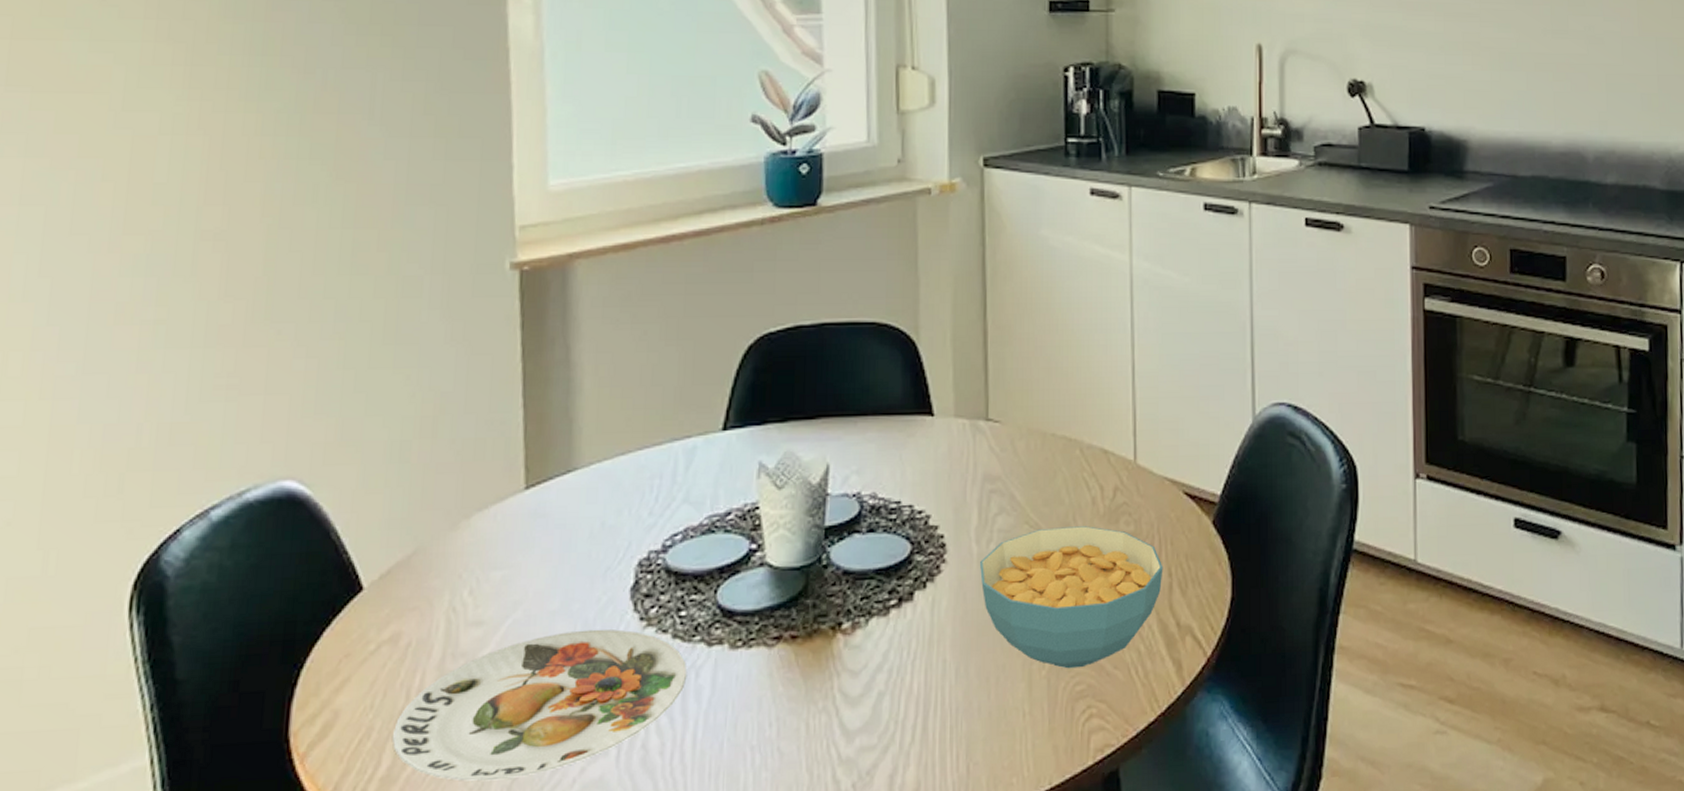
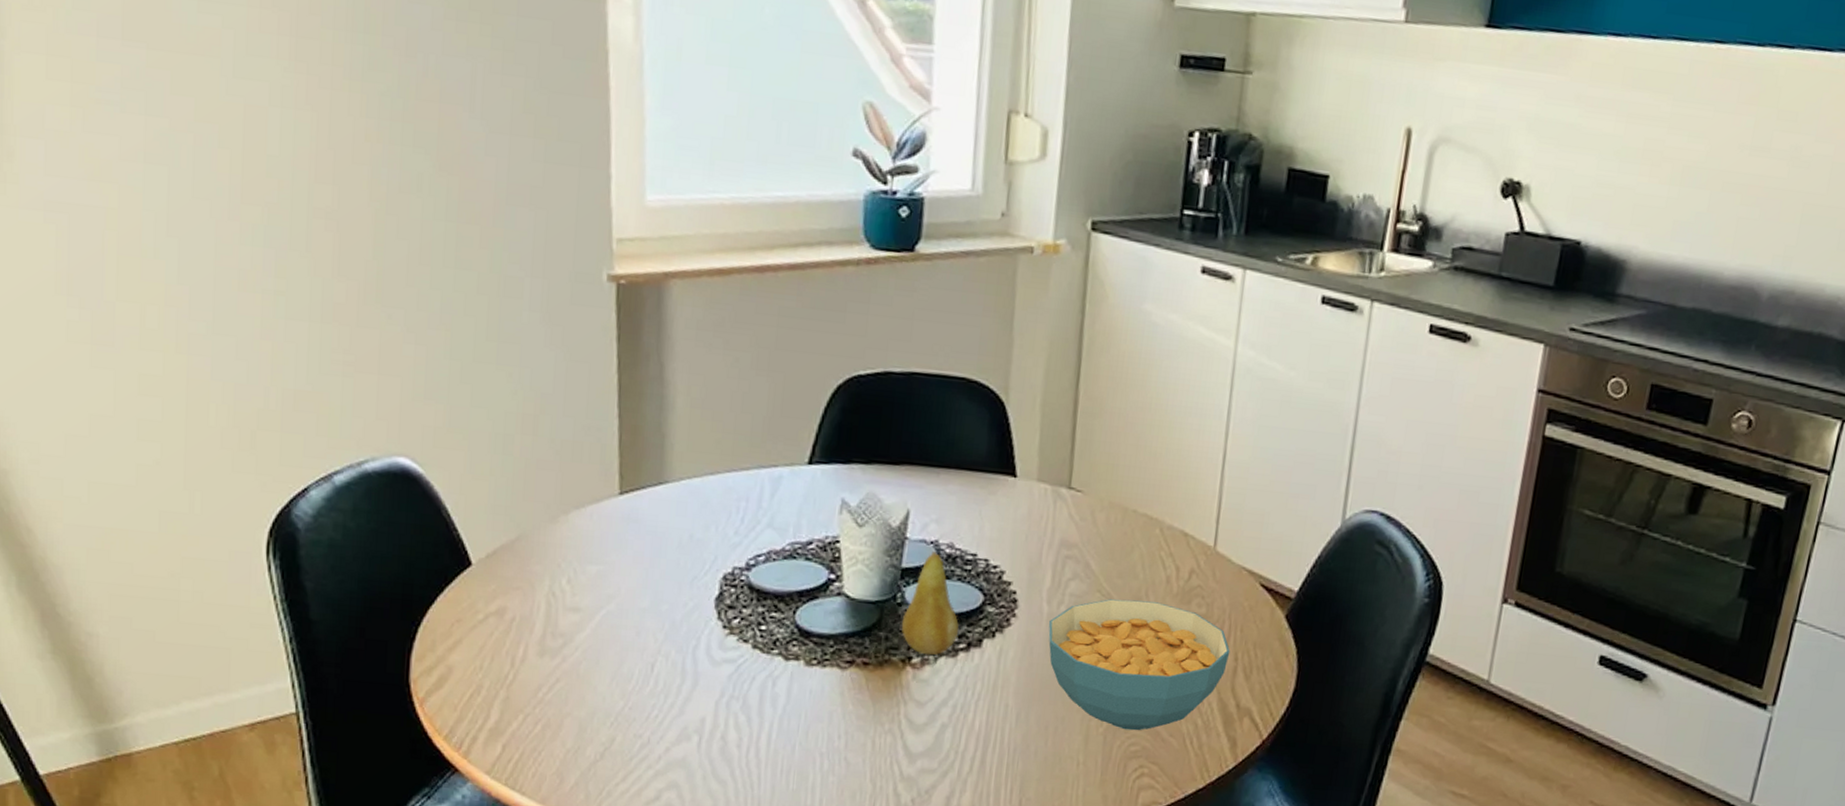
plate: present [392,629,688,781] -> none [499,628,765,747]
fruit: none [828,503,889,618] -> present [901,550,960,656]

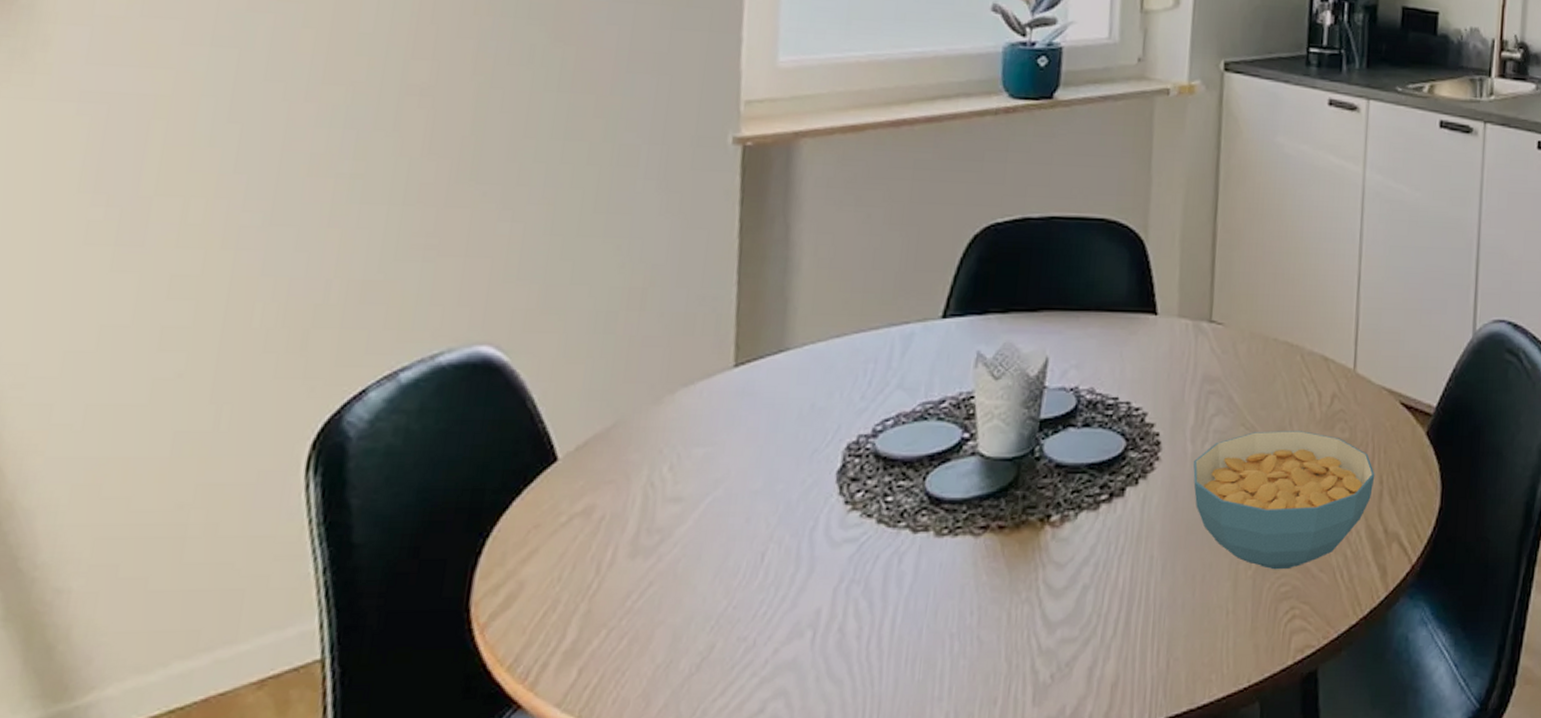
fruit: present [901,550,960,656] -> none [1039,397,1101,511]

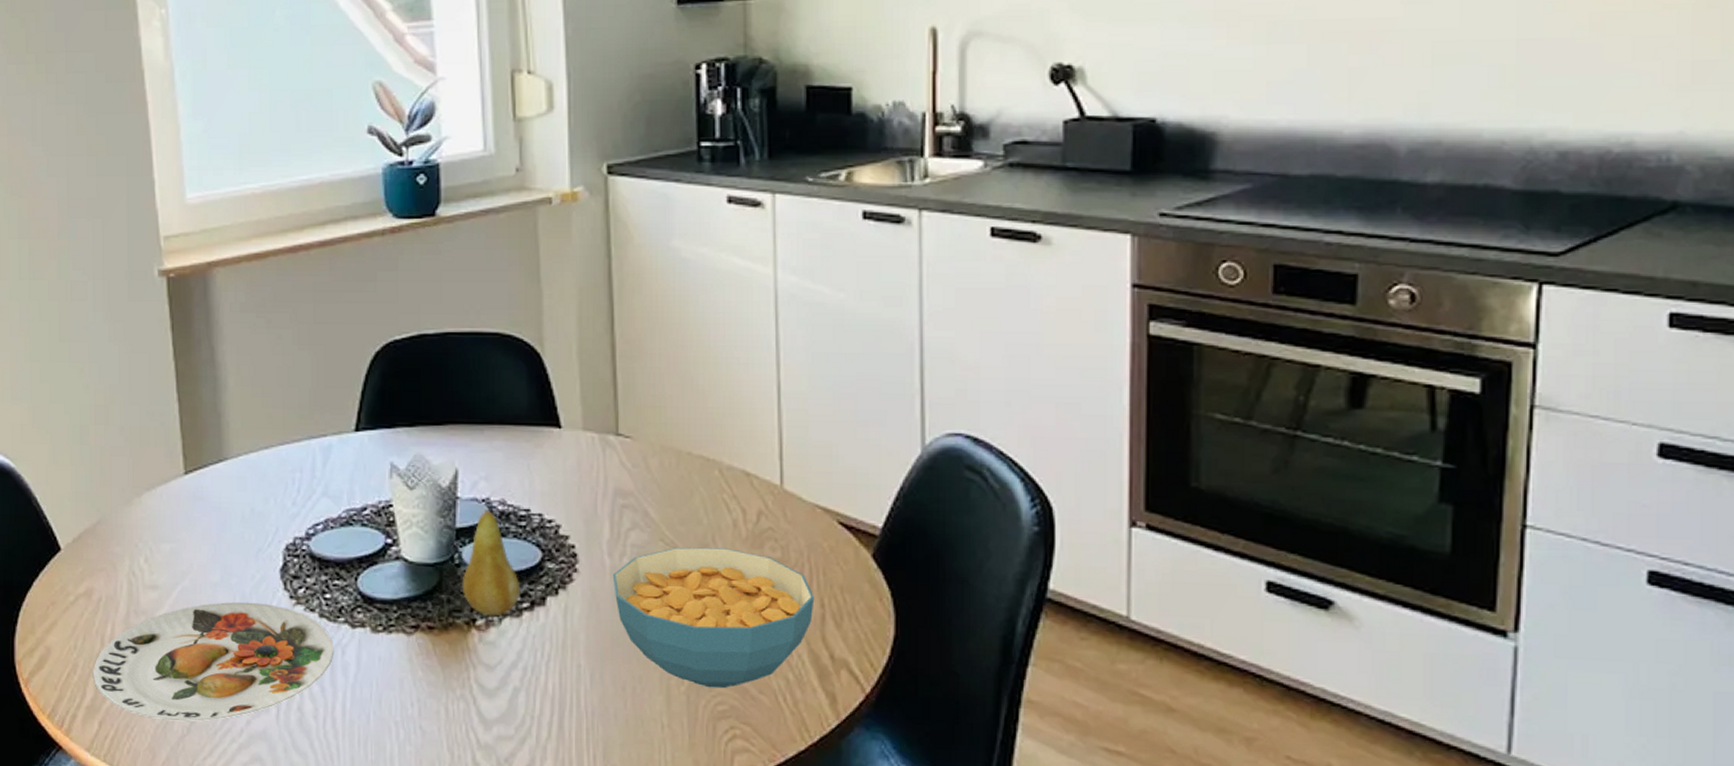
plate: none [578,511,890,659] -> present [92,602,335,722]
fruit: none [1039,397,1101,511] -> present [462,508,521,617]

